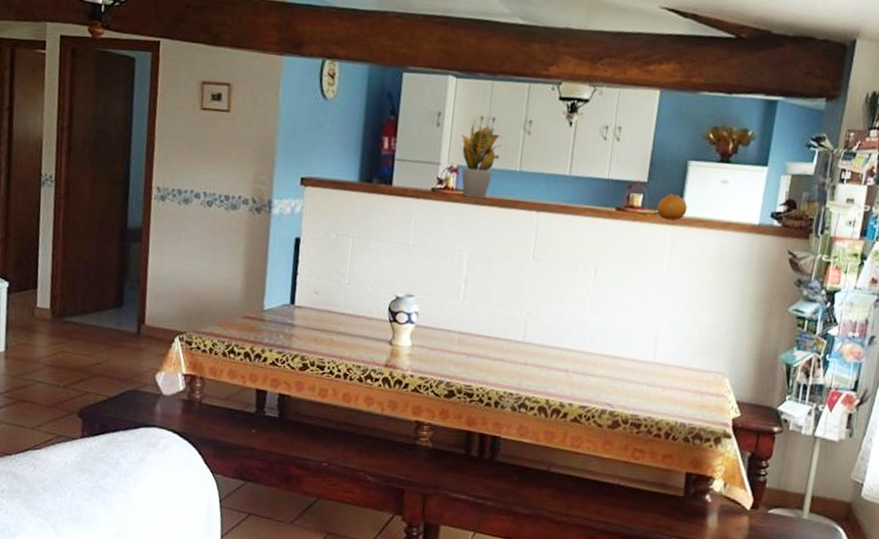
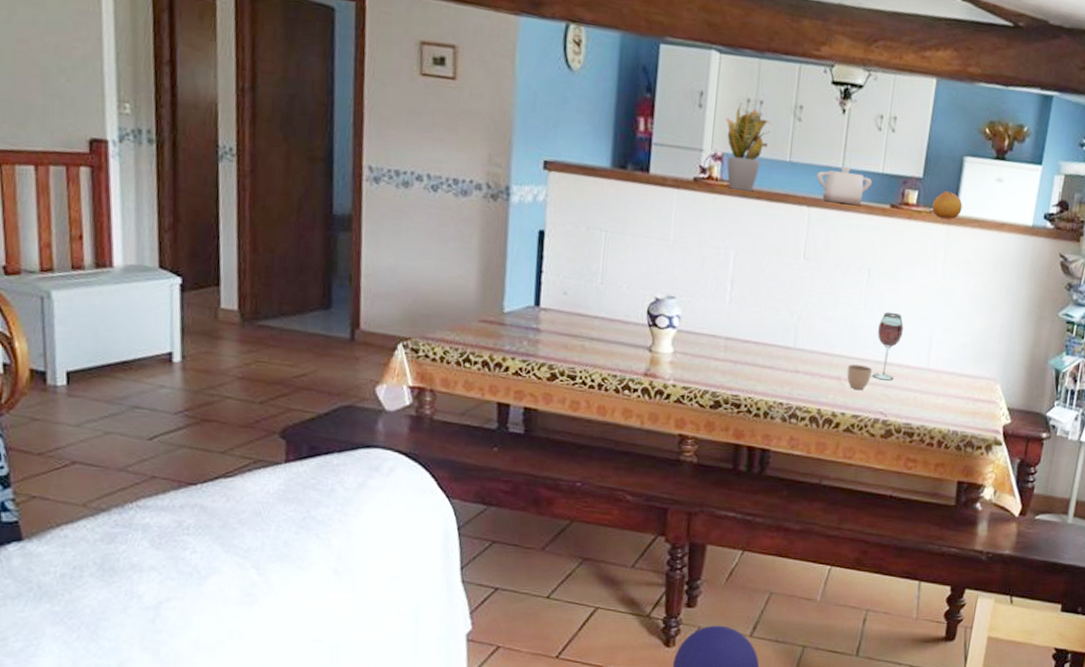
teapot: none [545,173,599,210] -> present [816,166,873,206]
cup: none [574,357,600,382] -> present [846,364,873,390]
wineglass: none [599,308,630,373] -> present [872,311,904,381]

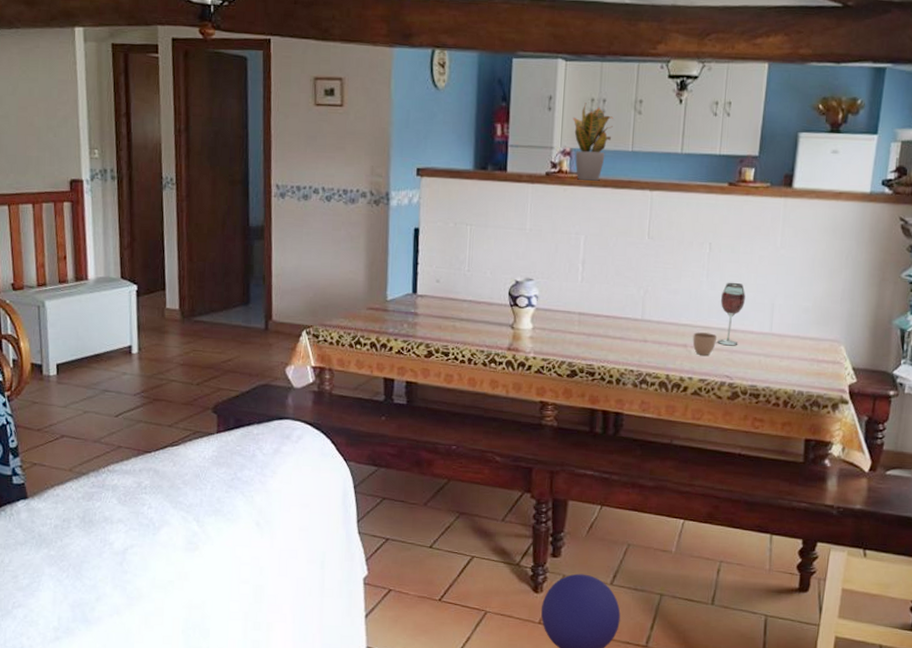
teapot: present [816,166,873,206] -> none [657,151,711,186]
fruit: present [932,191,963,219] -> none [769,166,799,192]

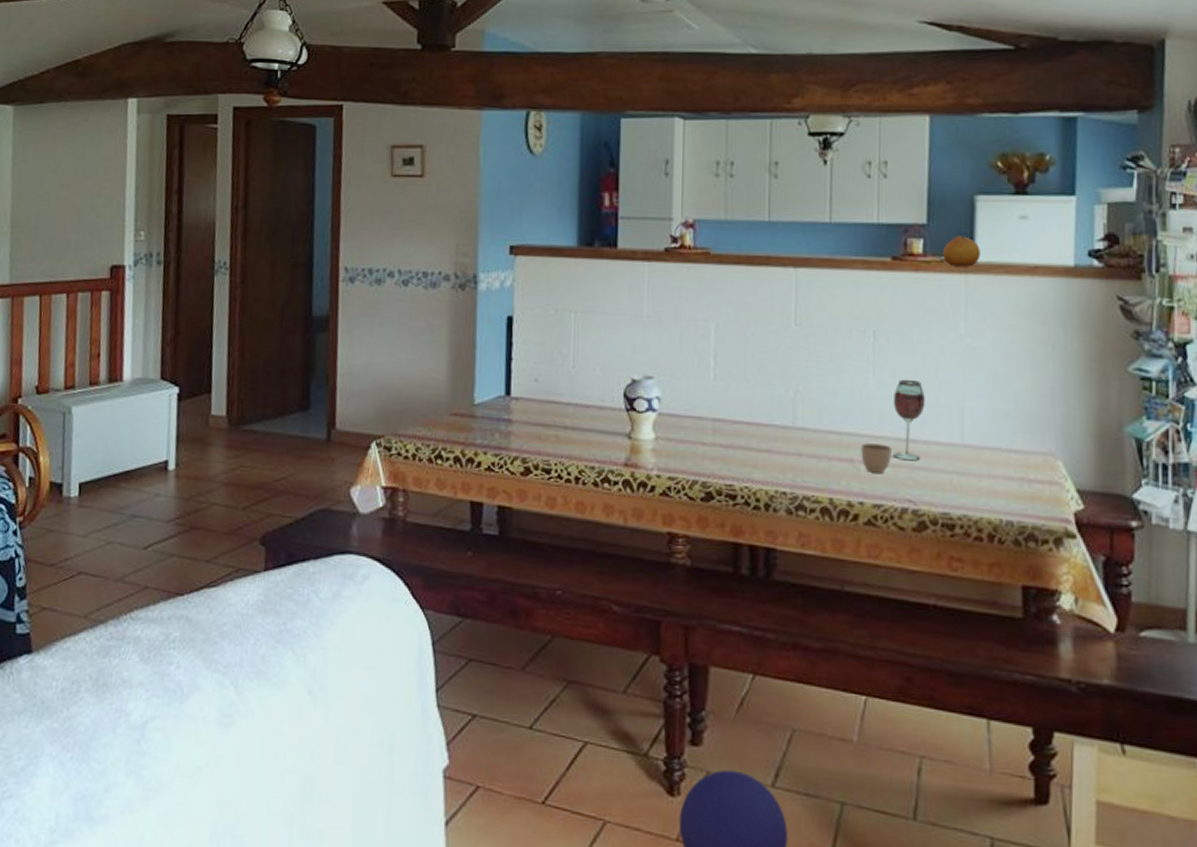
potted plant: present [573,103,613,181] -> none [695,166,744,257]
fruit: none [769,166,799,192] -> present [943,236,981,267]

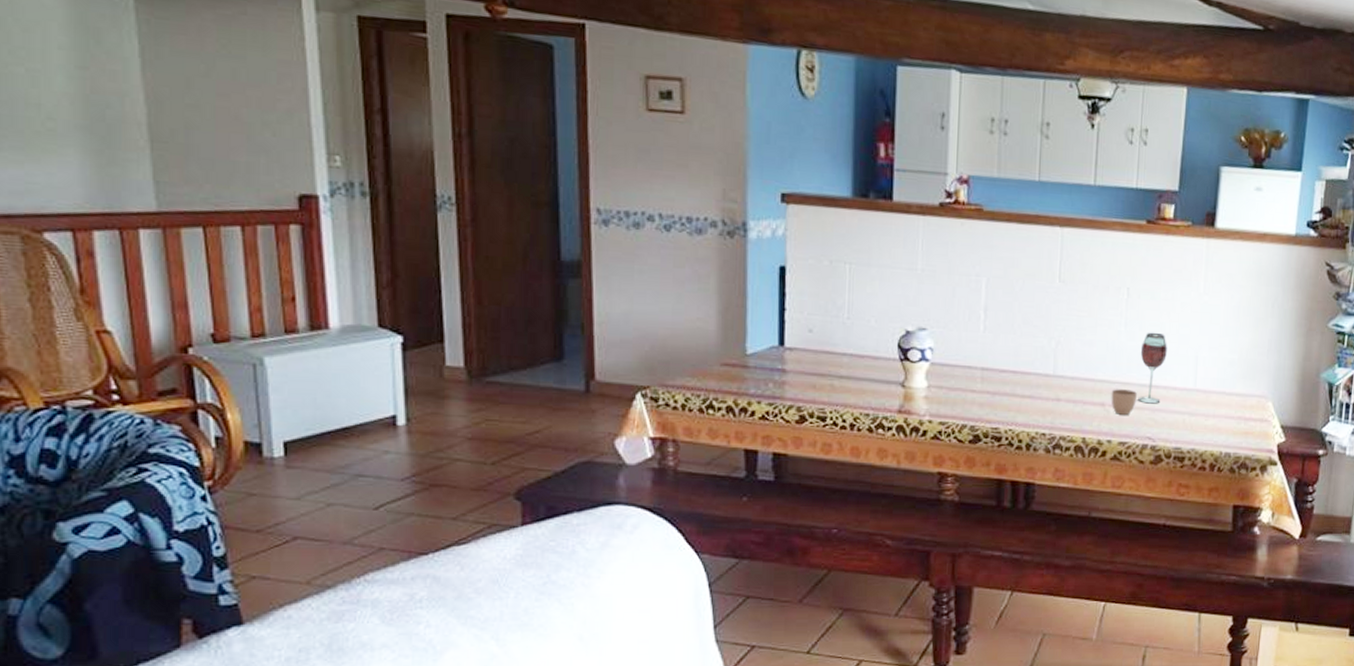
fruit: present [943,236,981,267] -> none [1190,203,1222,232]

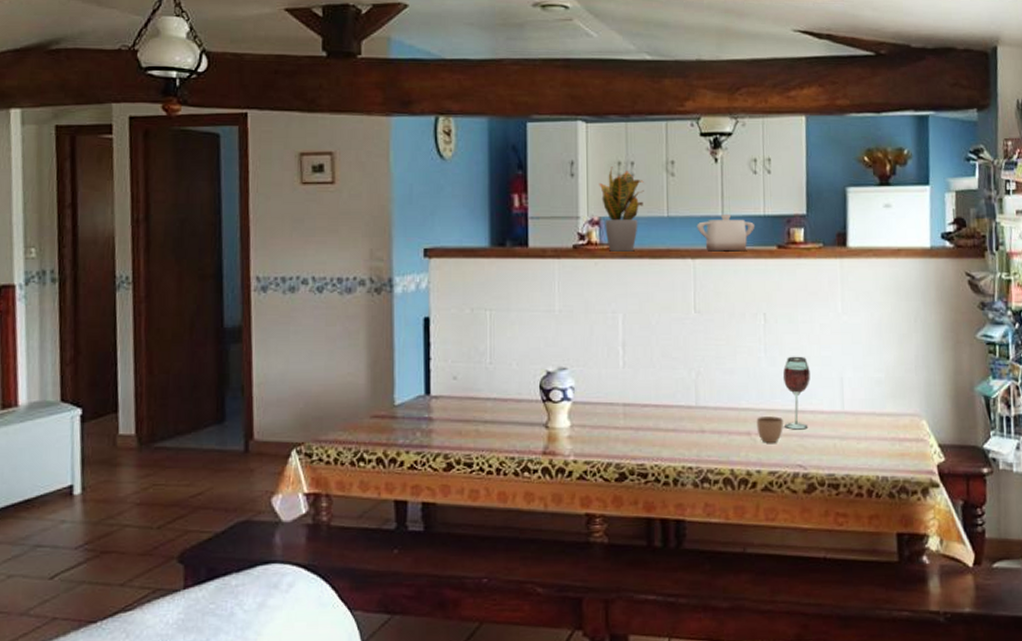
potted plant: none [970,123,1017,214] -> present [599,167,644,252]
teapot: none [1068,182,1127,223] -> present [697,213,756,252]

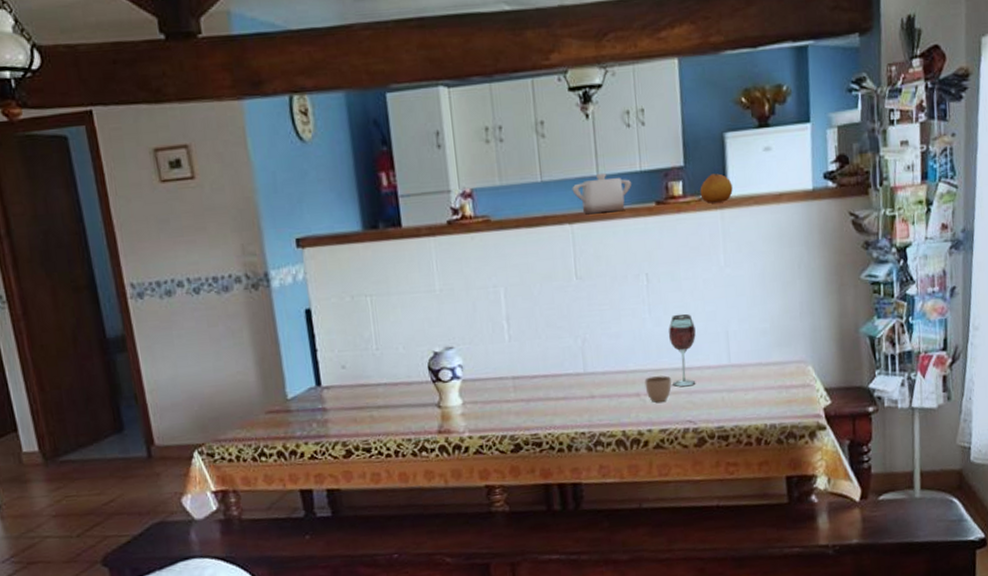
potted plant: present [599,167,644,252] -> none [467,133,515,224]
fruit: none [821,224,853,252] -> present [700,173,733,204]

